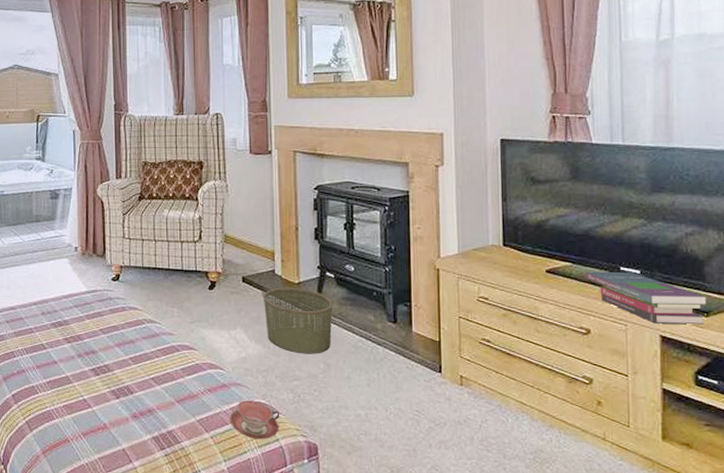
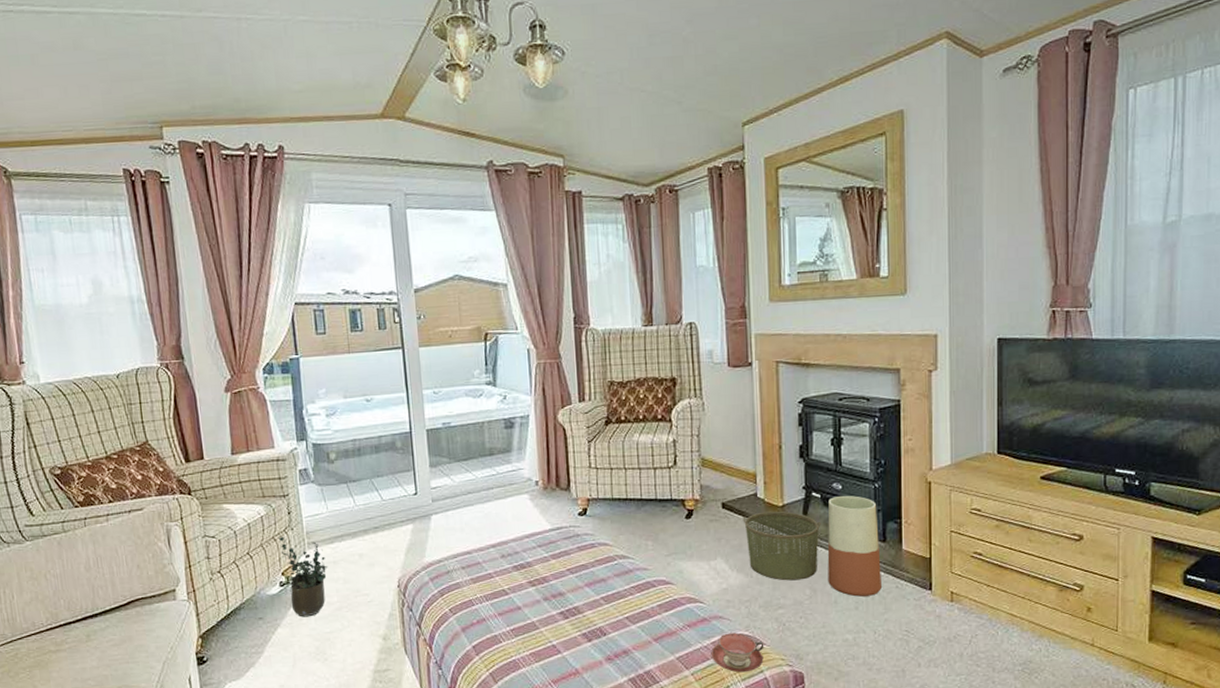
vase: none [340,276,393,374] -> present [827,495,881,597]
books: present [585,271,706,325] -> none [1080,474,1198,525]

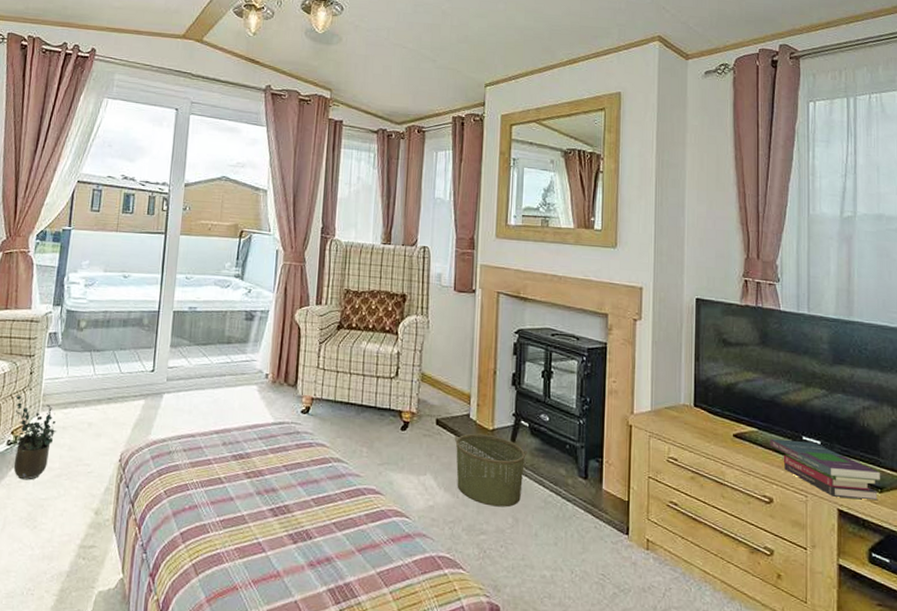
teacup: present [711,632,764,673] -> none [411,553,464,598]
vase: present [827,495,881,597] -> none [530,427,582,533]
books: none [1080,474,1198,525] -> present [770,438,880,501]

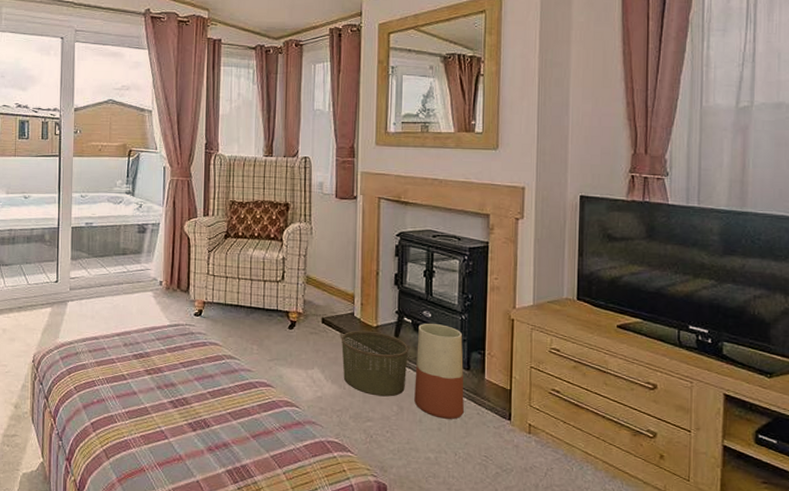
vase: none [530,427,582,533] -> present [414,323,464,419]
books: present [770,438,880,501] -> none [654,328,770,386]

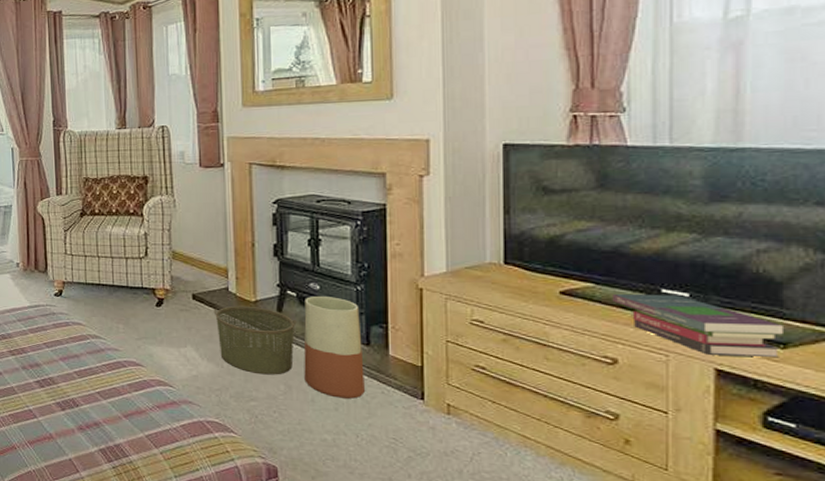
books: none [654,328,770,386] -> present [612,293,783,358]

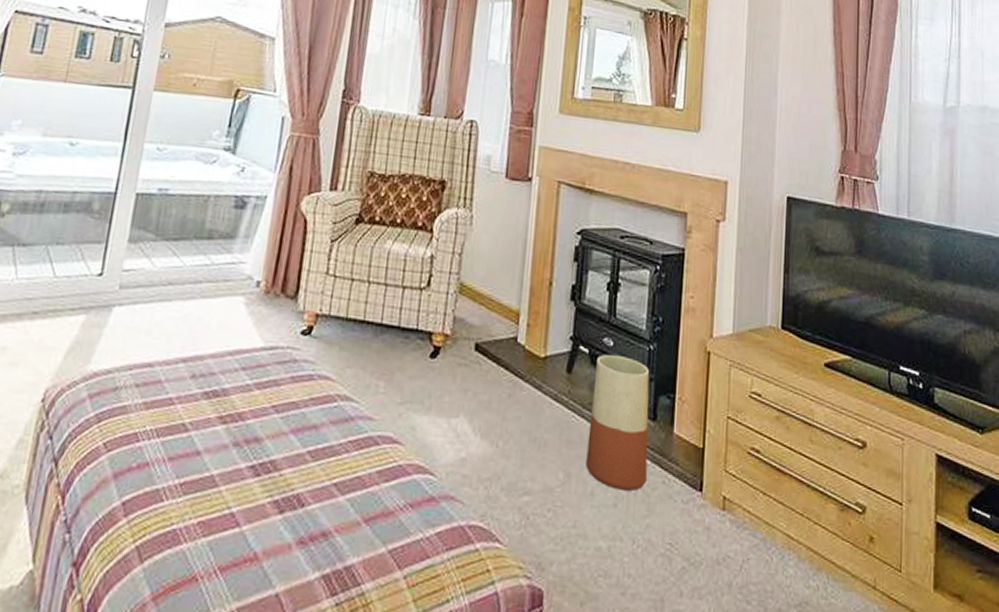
basket: present [213,305,297,375] -> none [496,362,586,459]
books: present [612,293,783,358] -> none [864,368,981,444]

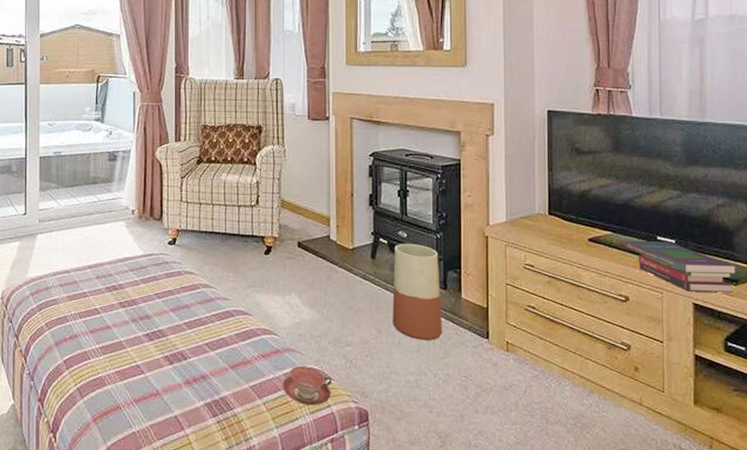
teacup: none [432,521,501,582] -> present [282,366,332,406]
books: none [864,368,981,444] -> present [624,240,735,293]

